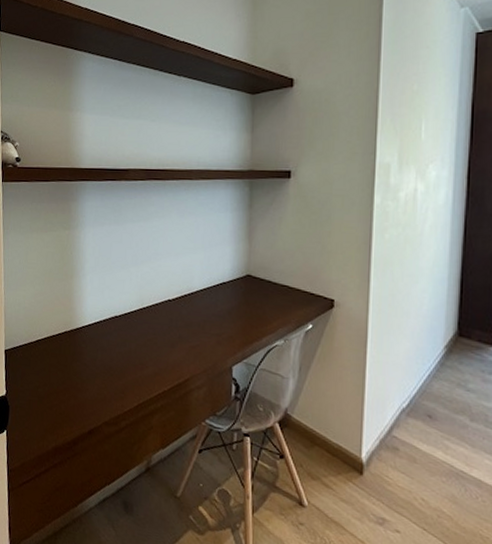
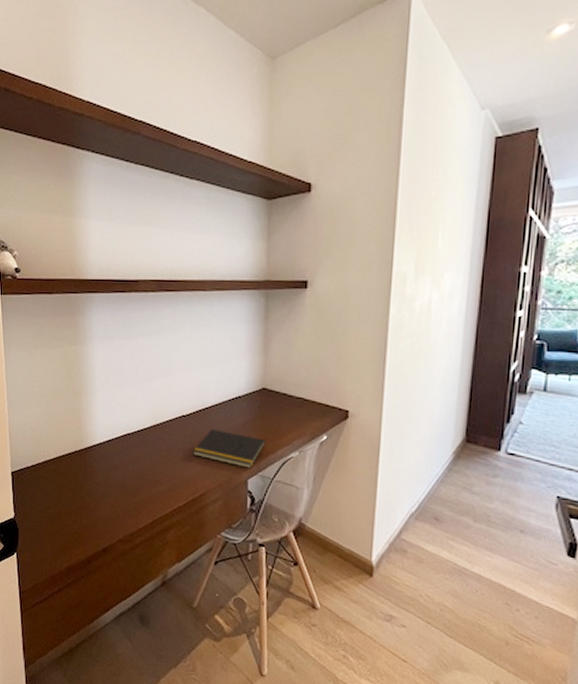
notepad: none [177,314,250,355] -> present [192,428,266,468]

